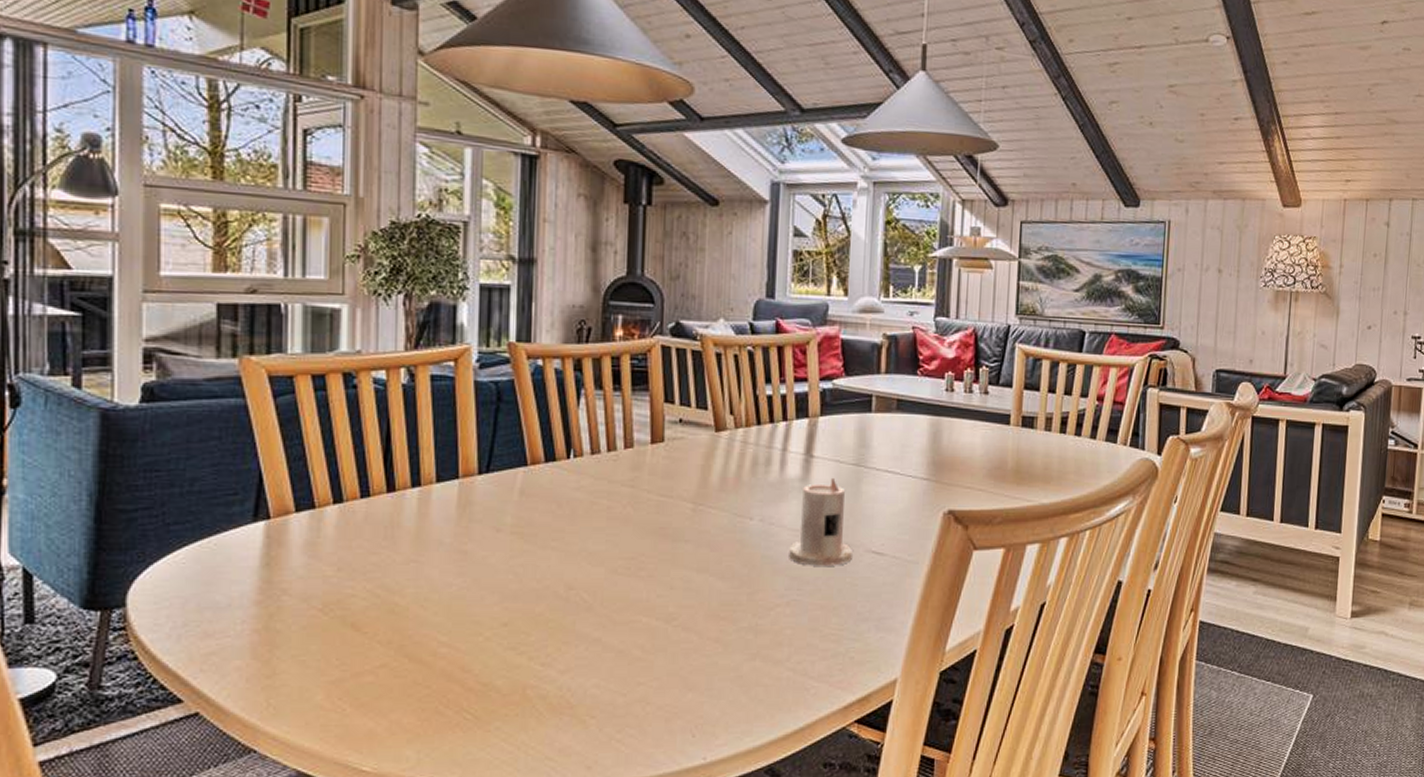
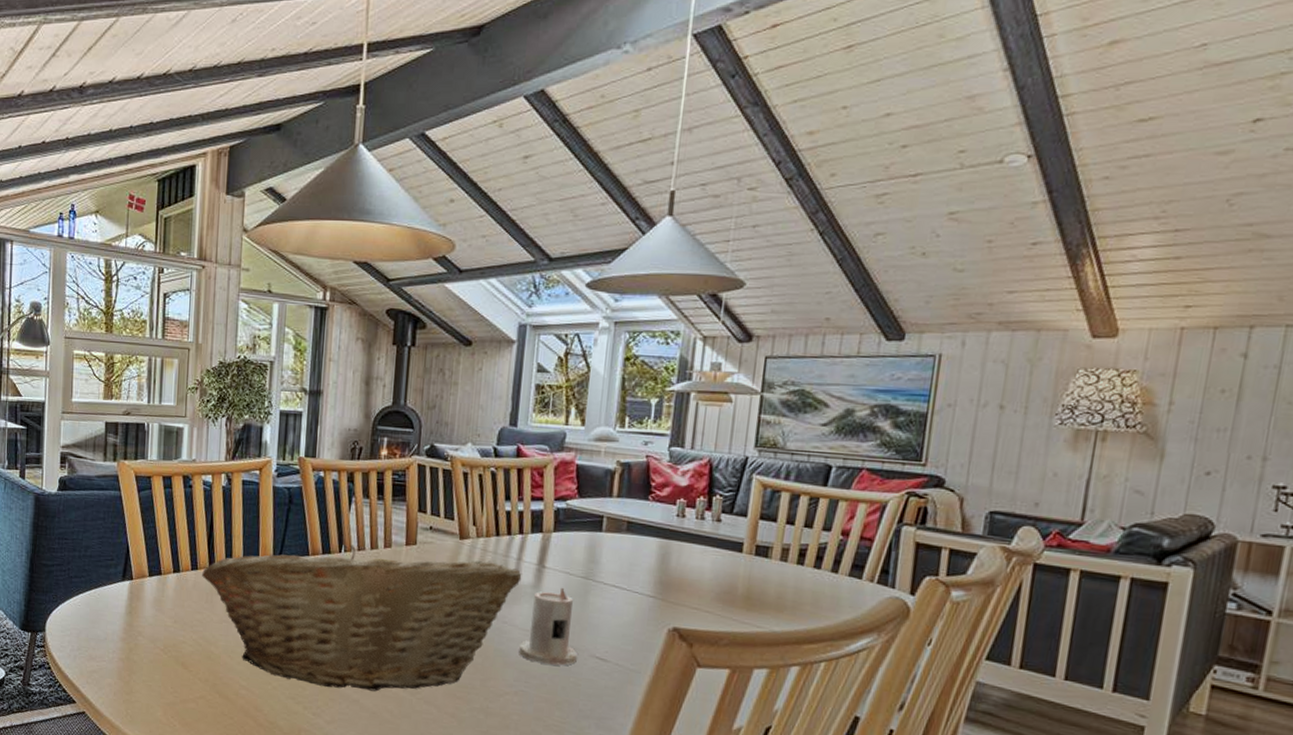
fruit basket: none [377,447,788,629] -> present [202,544,522,692]

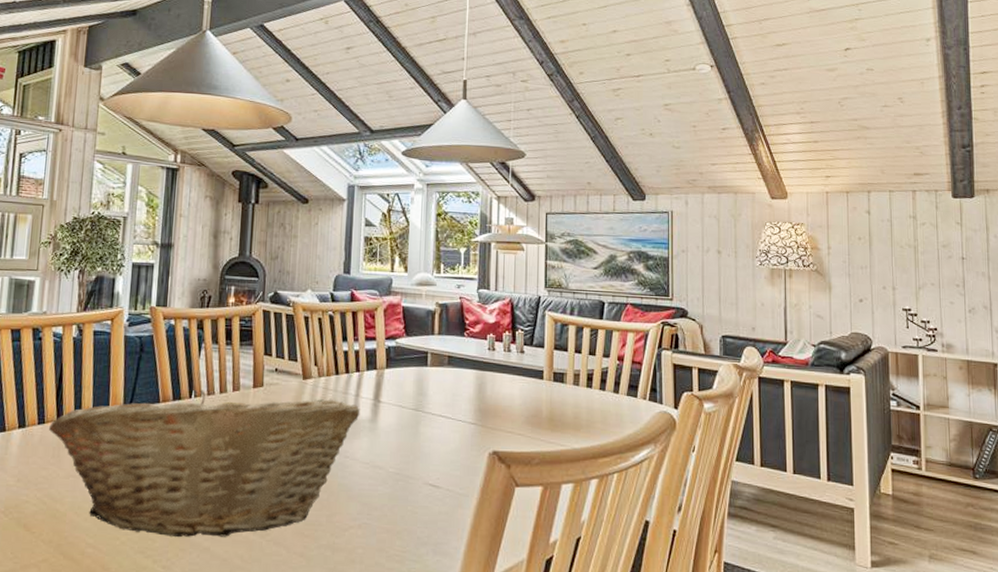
candle: present [519,587,577,666] -> none [361,419,413,495]

